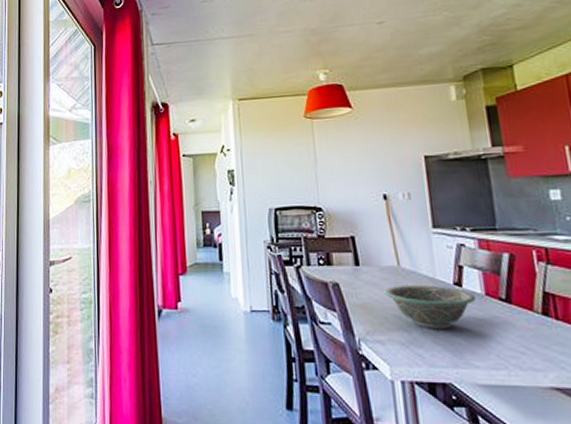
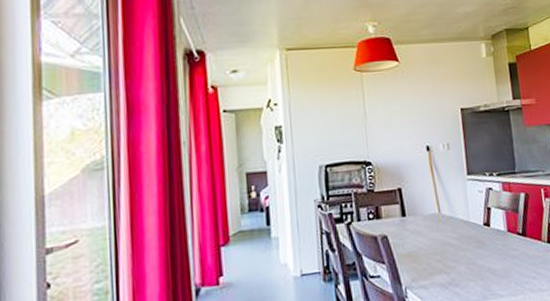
decorative bowl: present [384,284,477,328] -> none [427,227,501,268]

